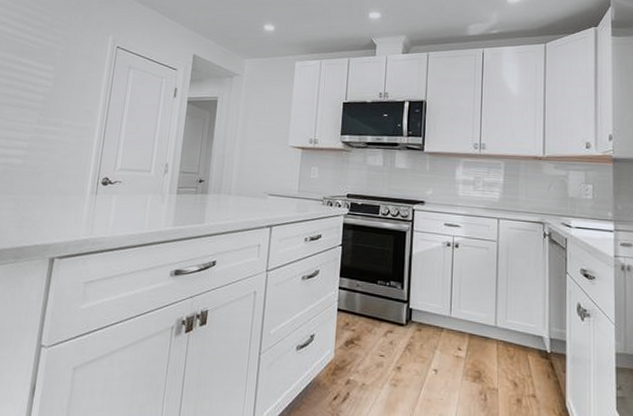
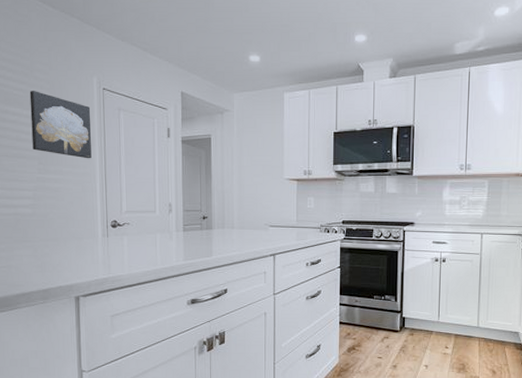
wall art: none [36,45,102,114] -> present [29,91,92,159]

